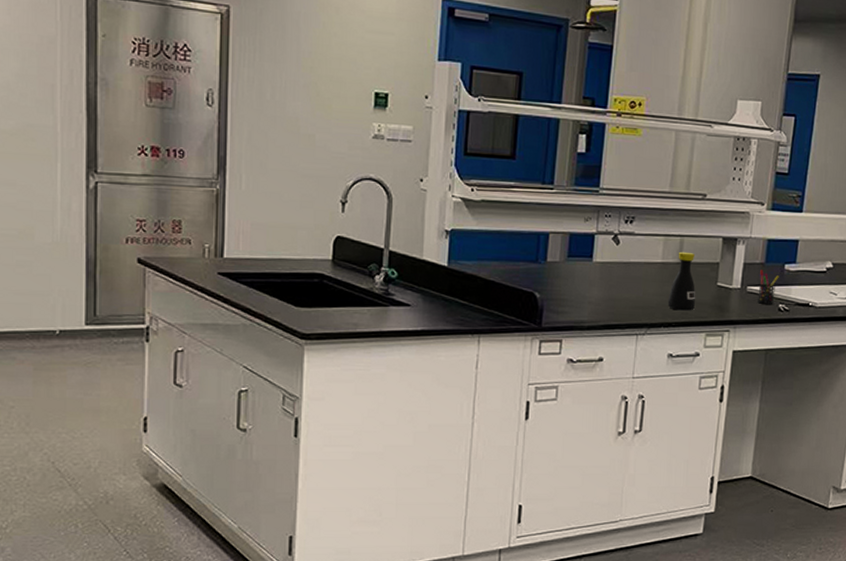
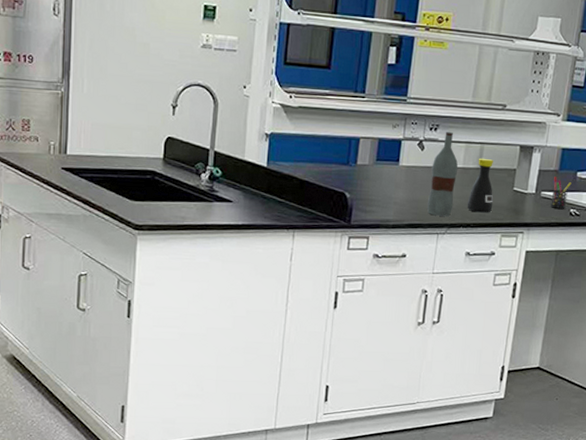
bottle: none [625,224,657,316] -> present [427,132,458,217]

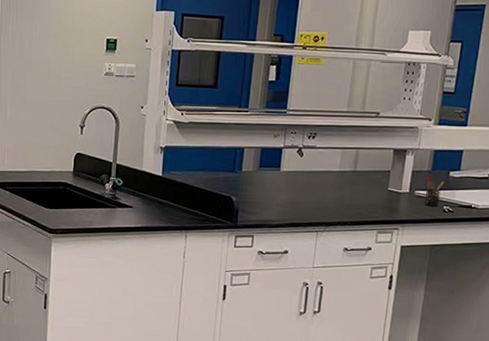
bottle: present [427,132,458,217] -> none [307,139,335,216]
bottle: present [467,158,493,213] -> none [344,161,369,212]

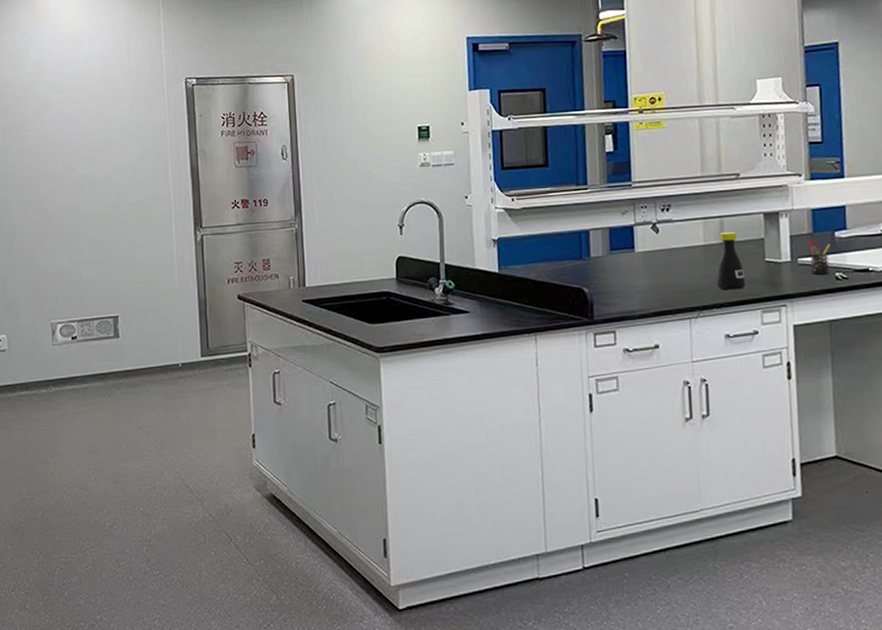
bottle: none [344,161,369,212] -> present [716,231,746,290]

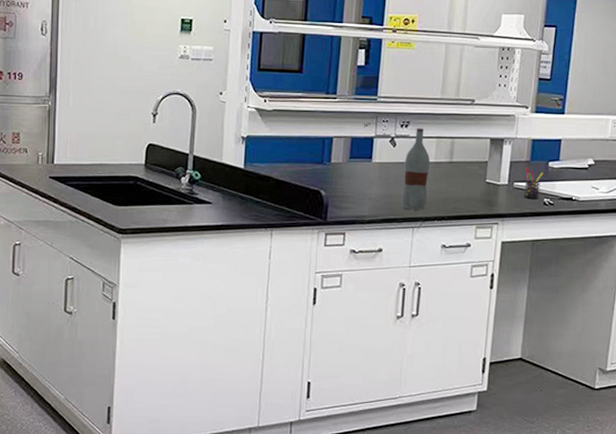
bottle: none [670,210,702,300] -> present [402,128,430,210]
bottle: present [716,231,746,290] -> none [440,152,467,206]

